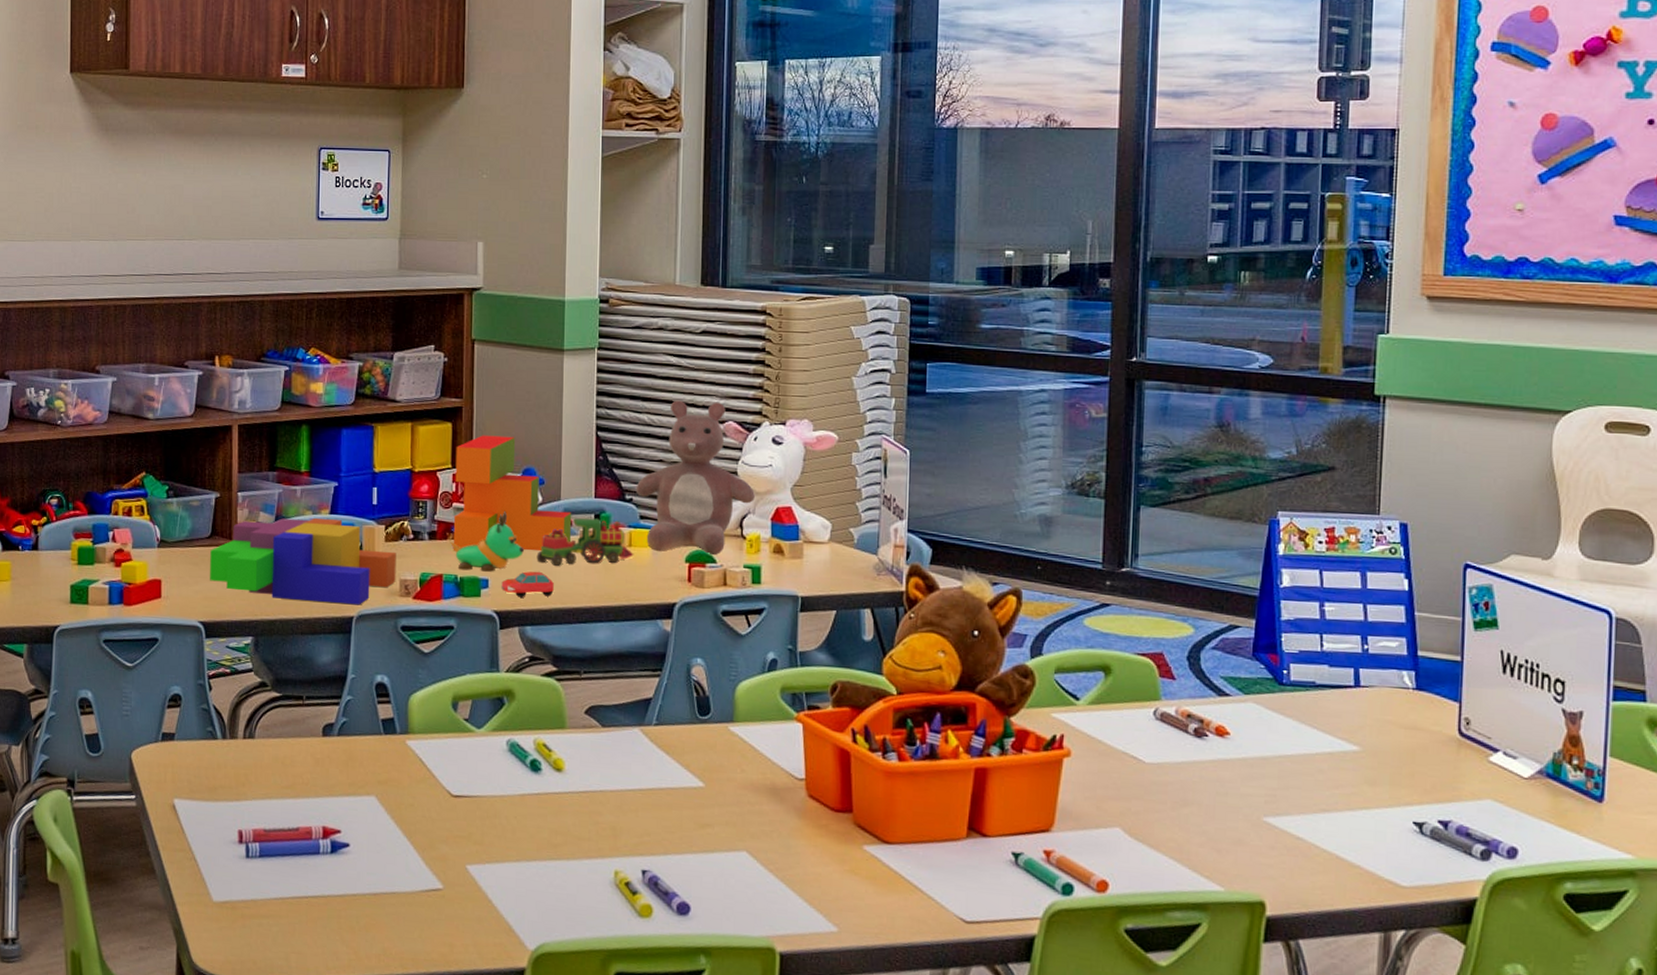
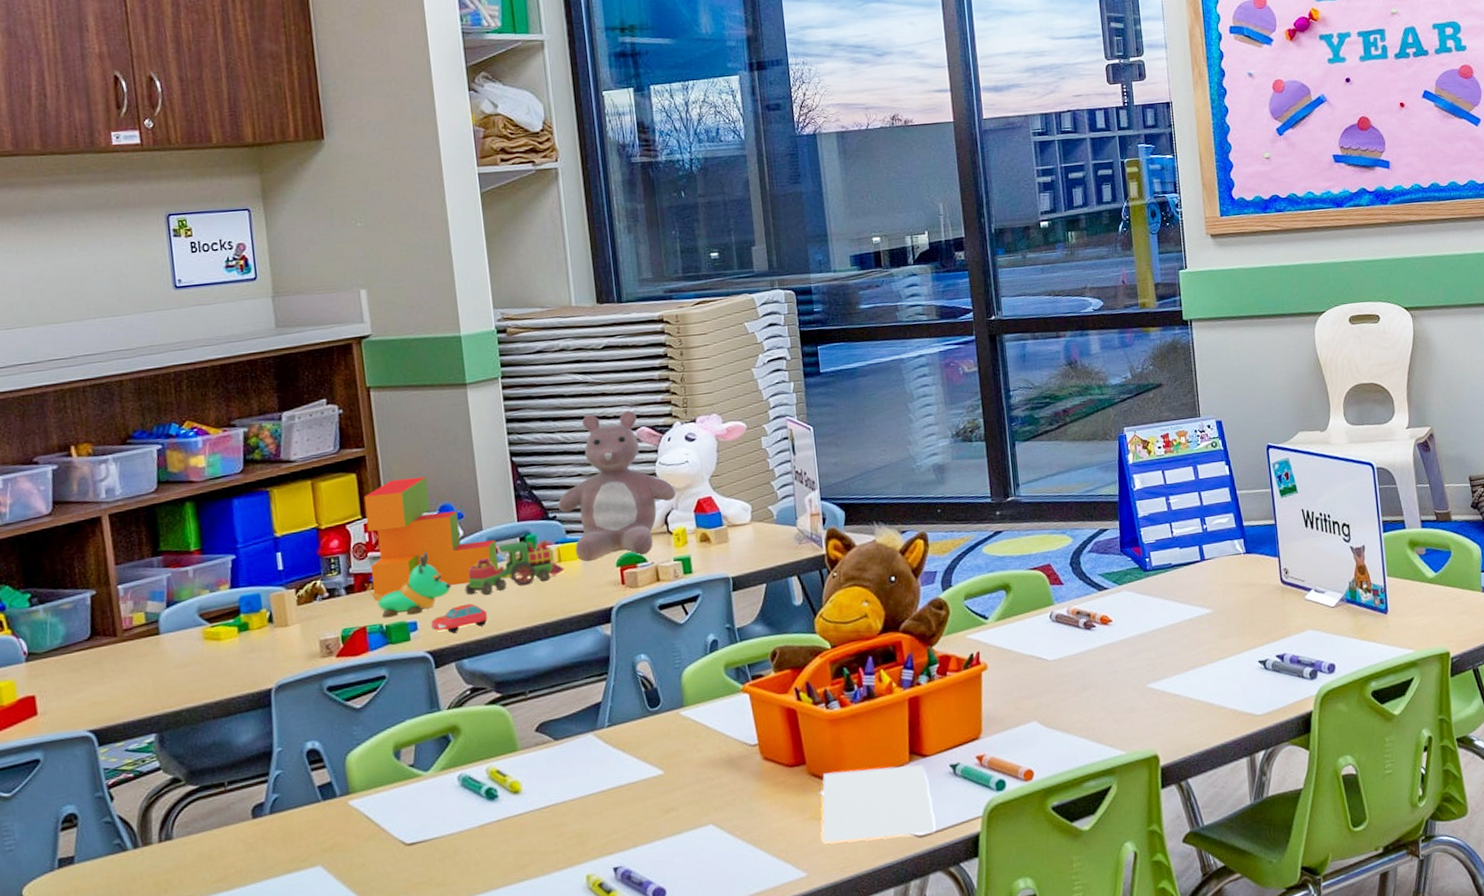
toy blocks: present [210,517,396,605] -> none [92,593,315,690]
paper: none [859,827,985,922] -> present [822,764,935,843]

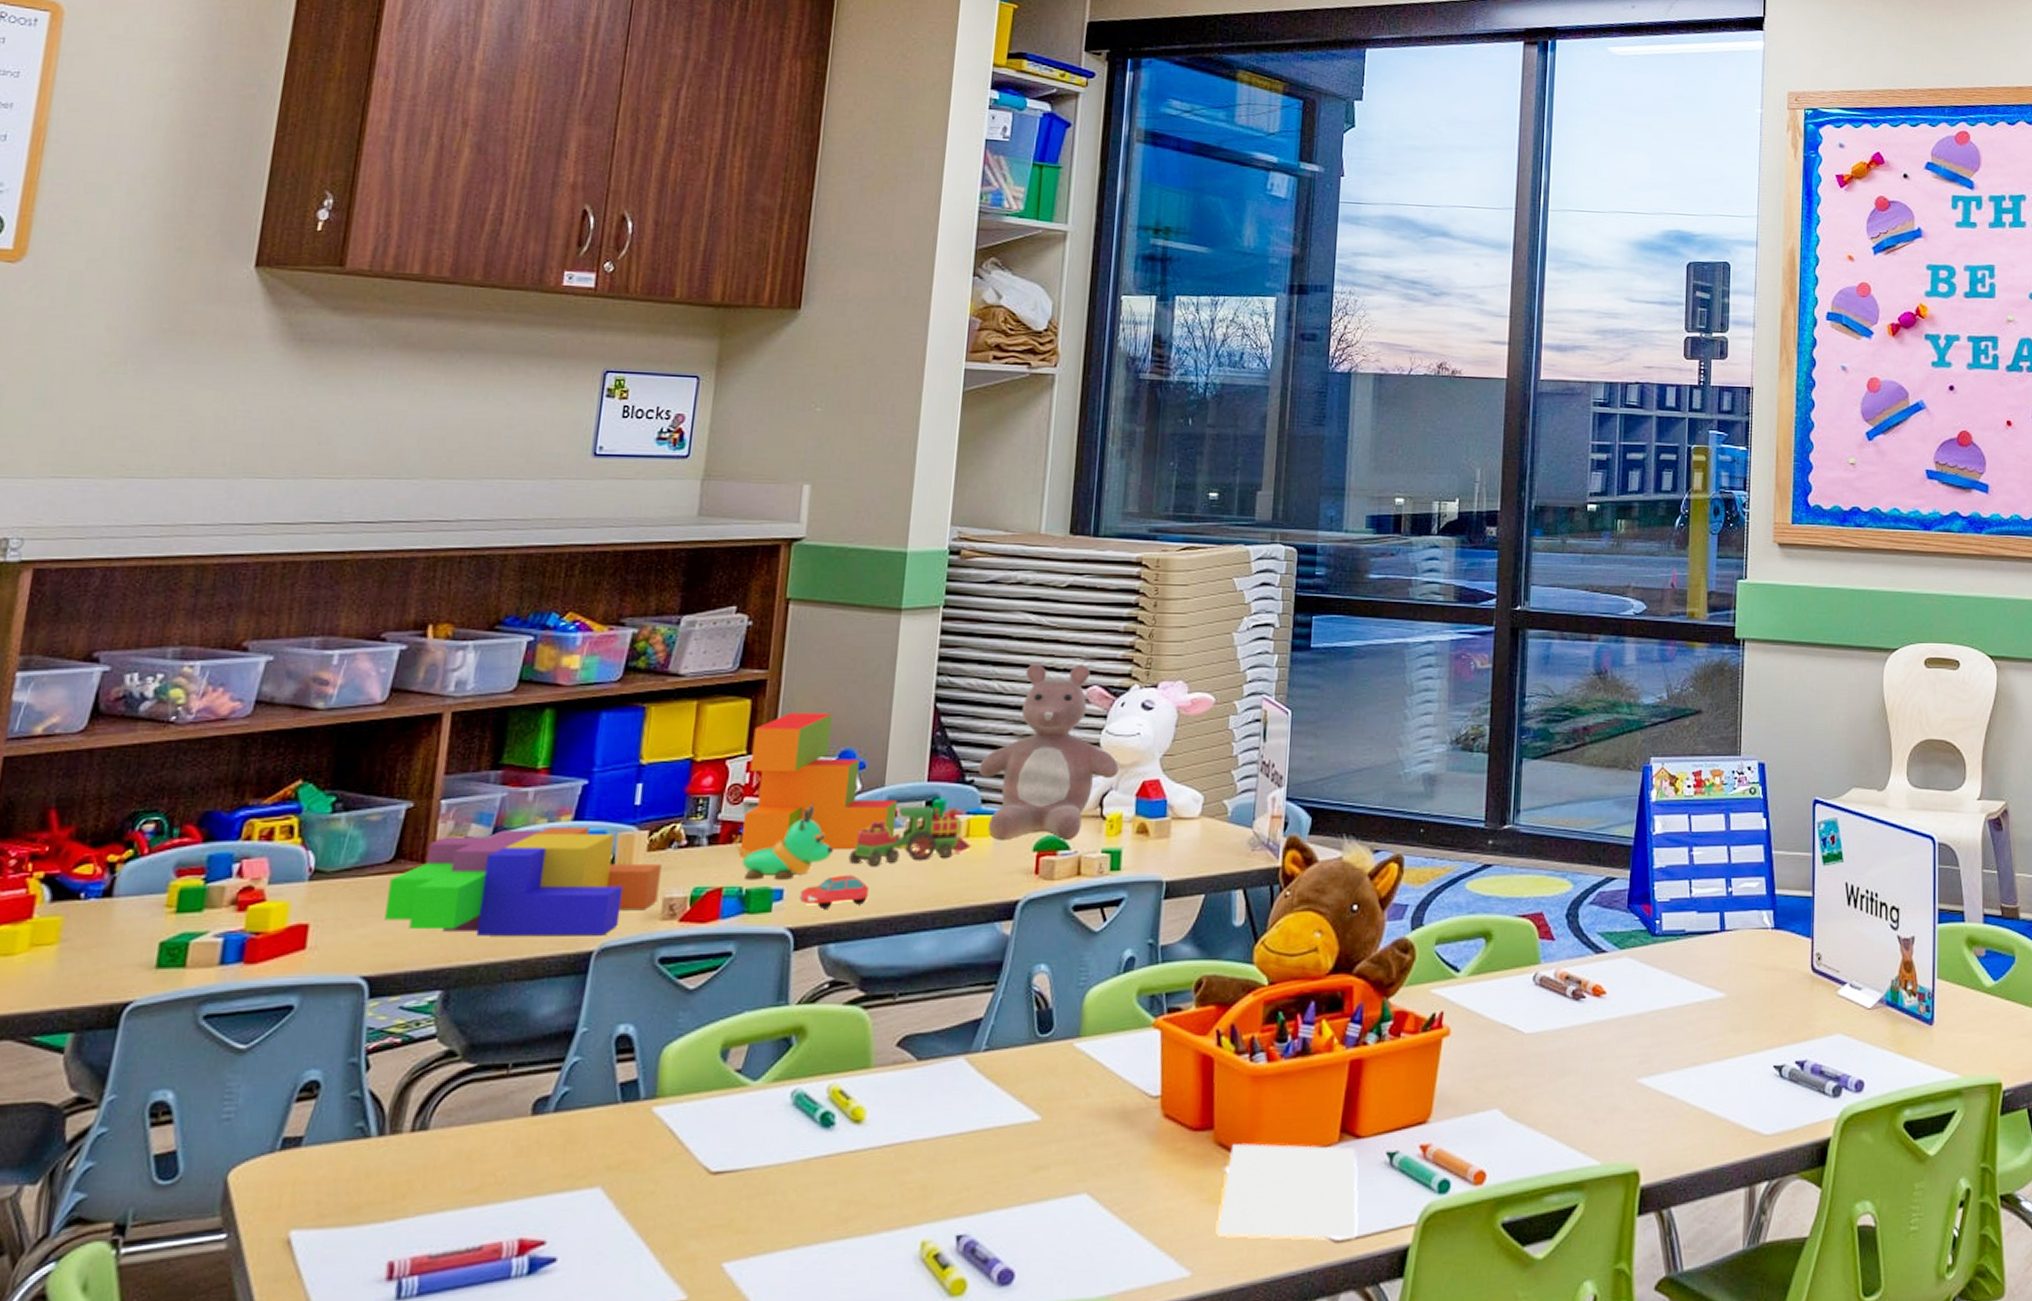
toy blocks: none [92,593,315,690] -> present [385,826,662,936]

